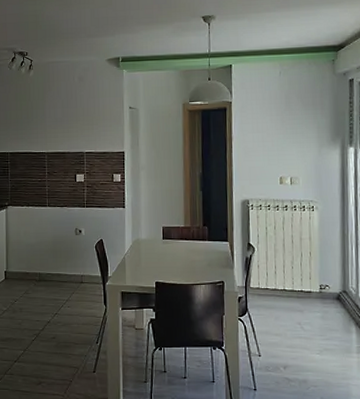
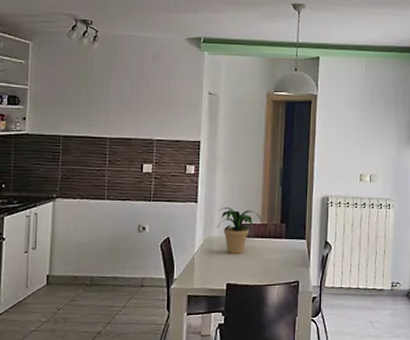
potted plant: none [143,212,184,255] -> present [217,208,261,254]

